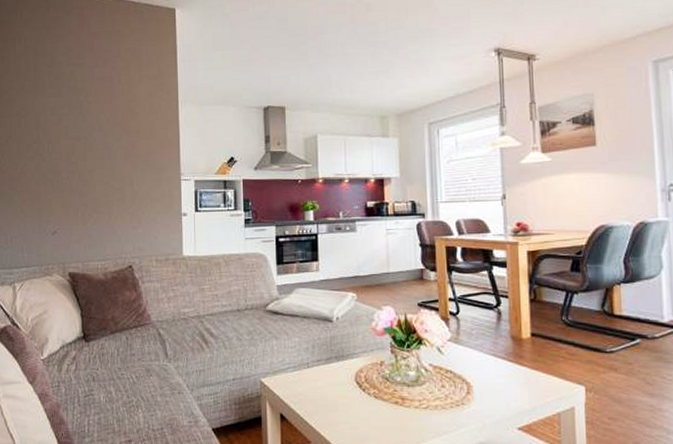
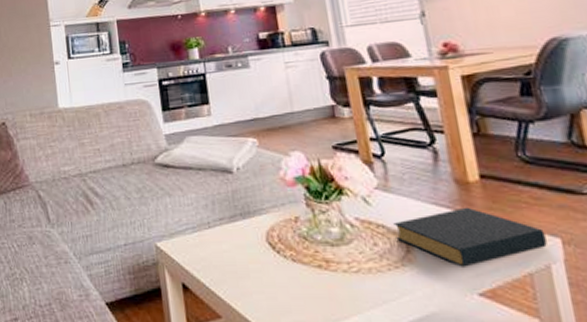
hardback book: none [459,359,574,407] -> present [393,207,547,267]

